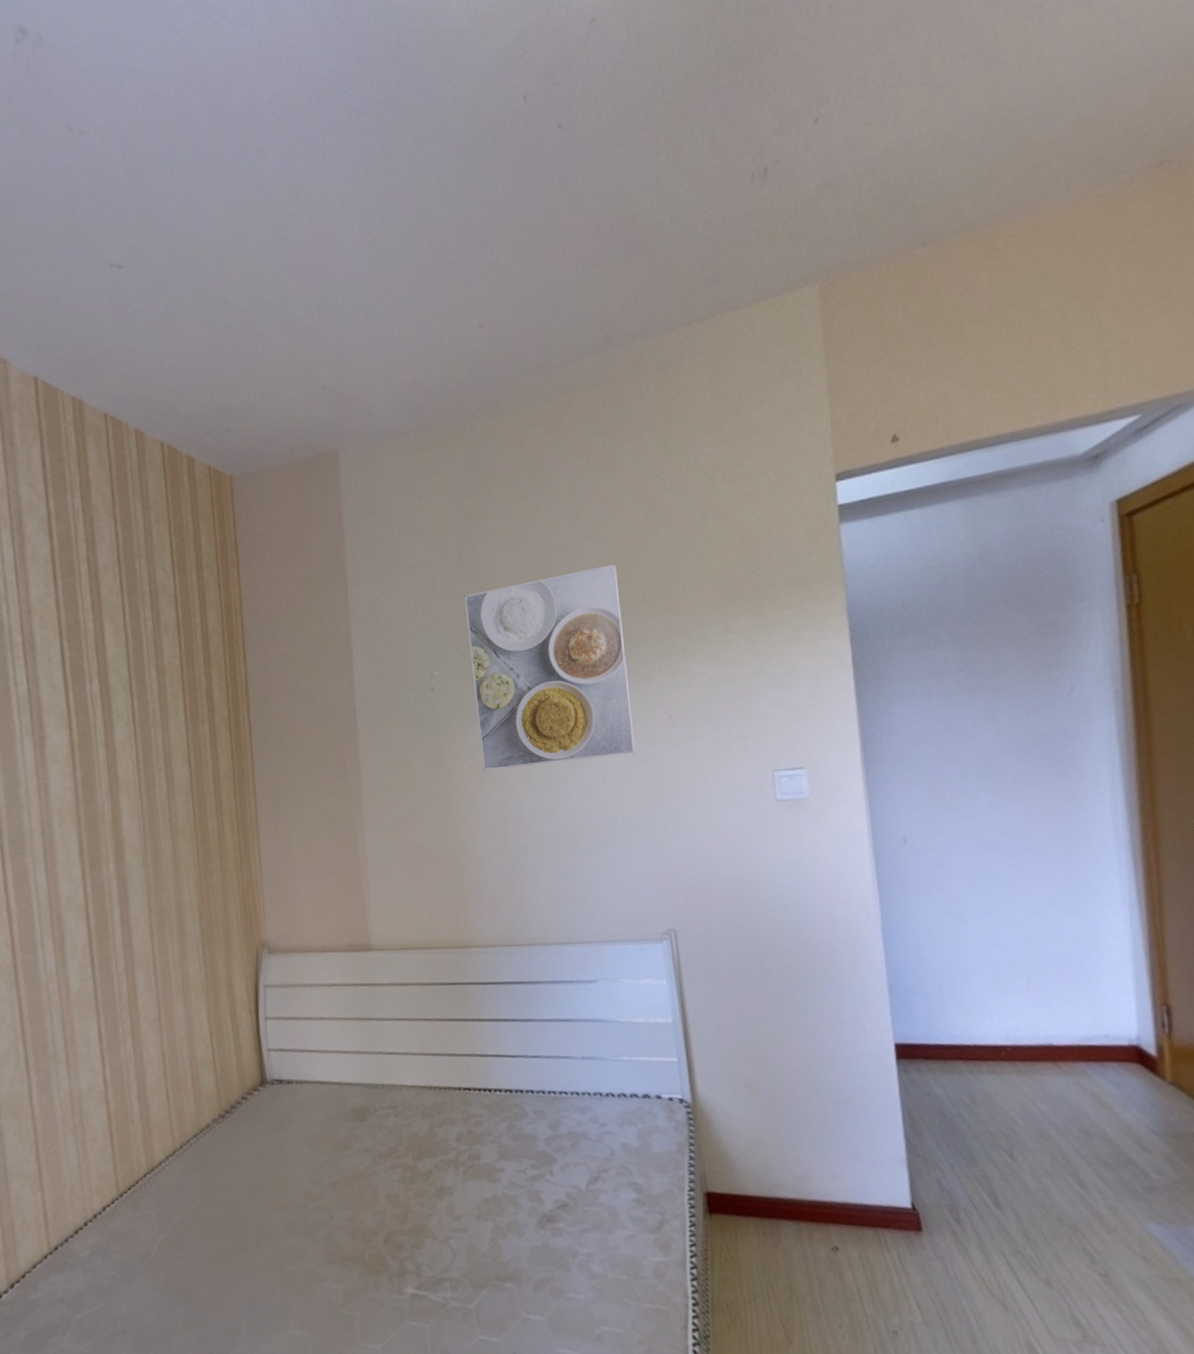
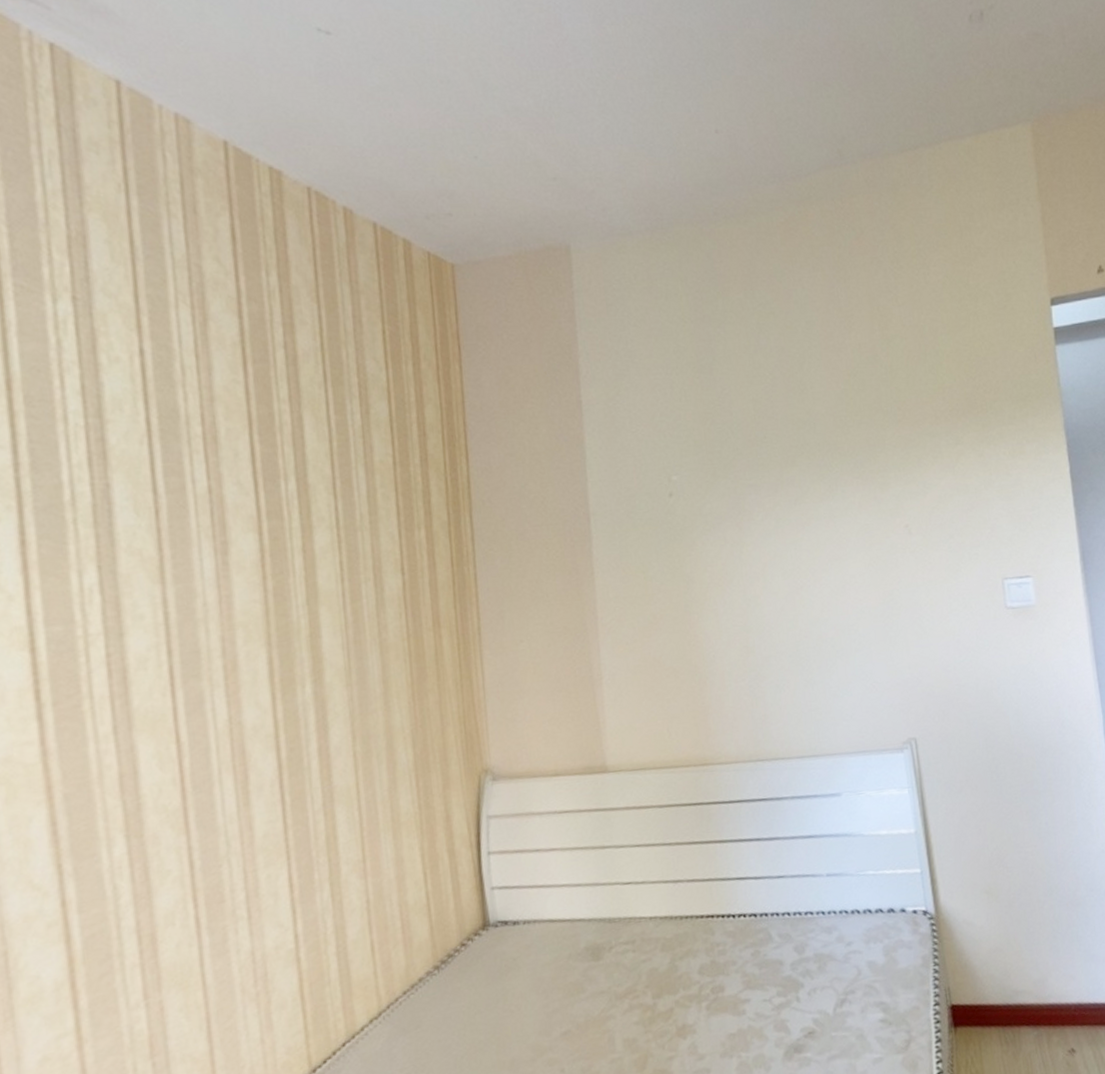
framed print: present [465,564,636,771] -> none [703,374,875,580]

